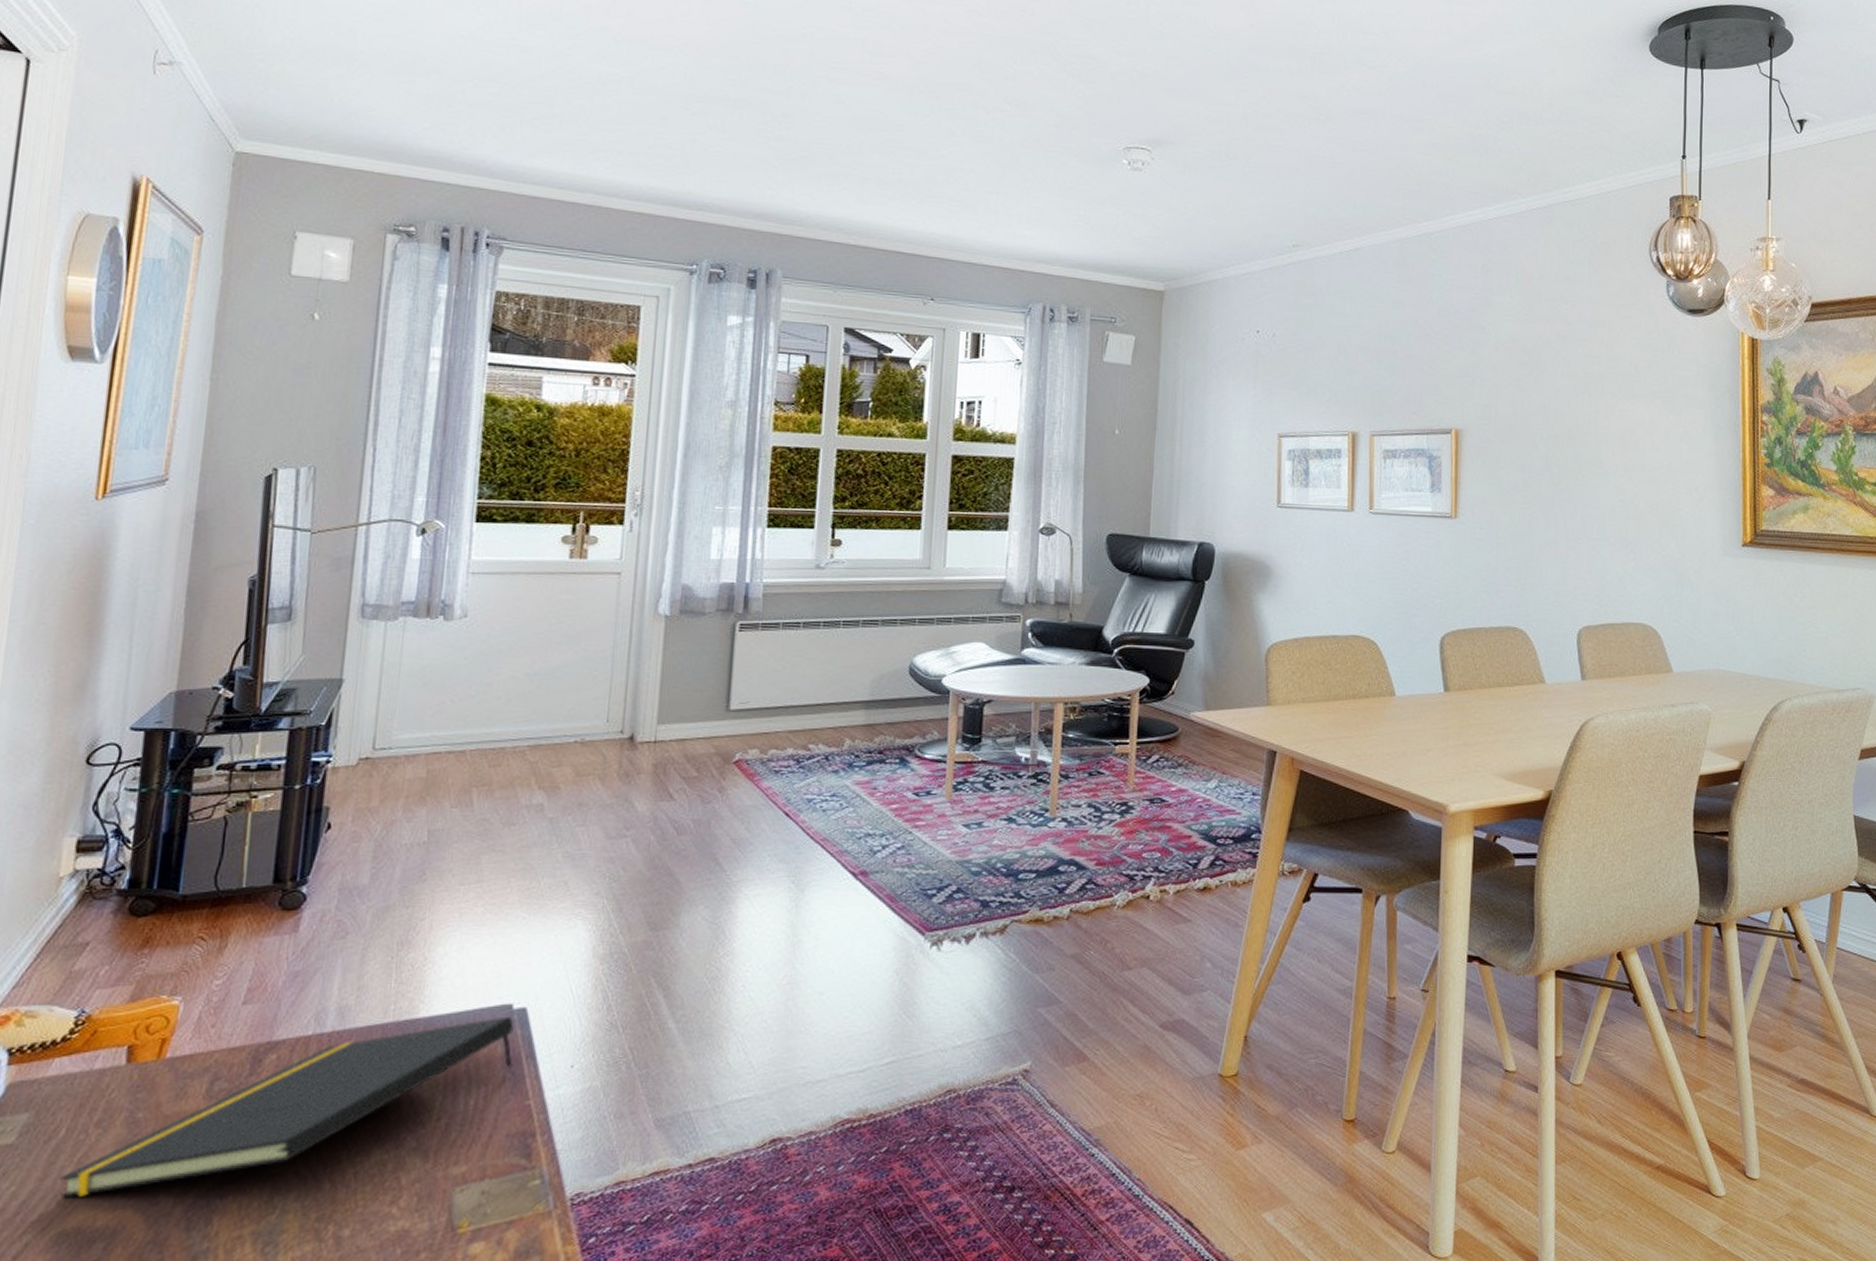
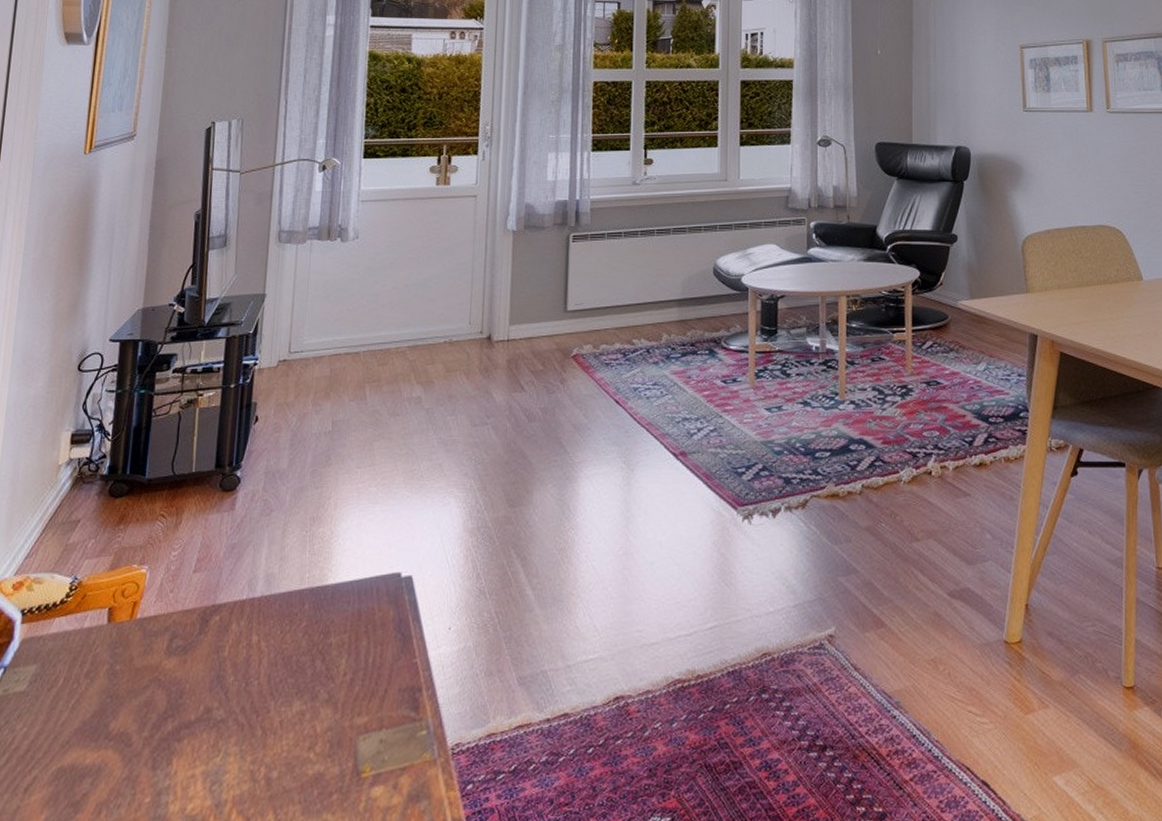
notepad: present [59,1016,514,1199] -> none [58,583,403,739]

